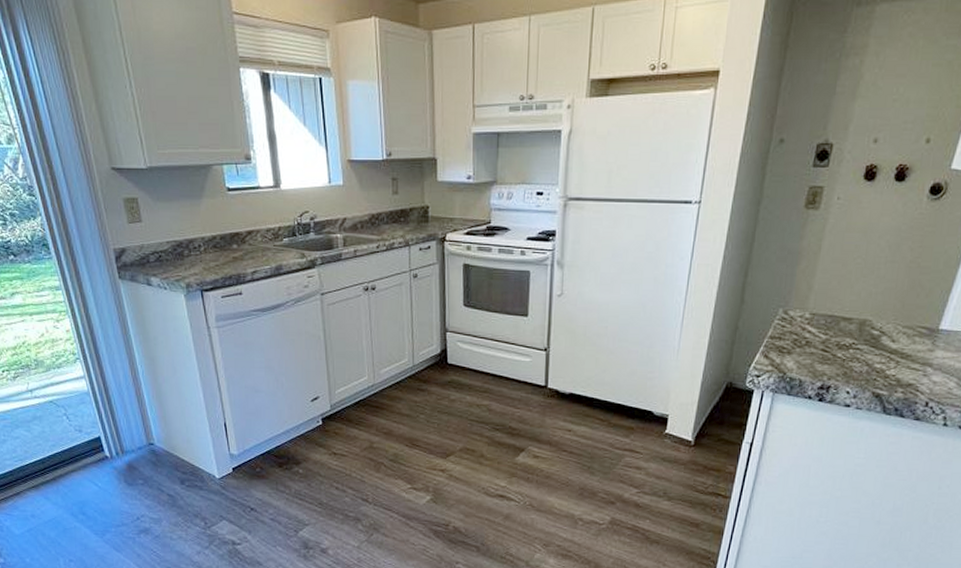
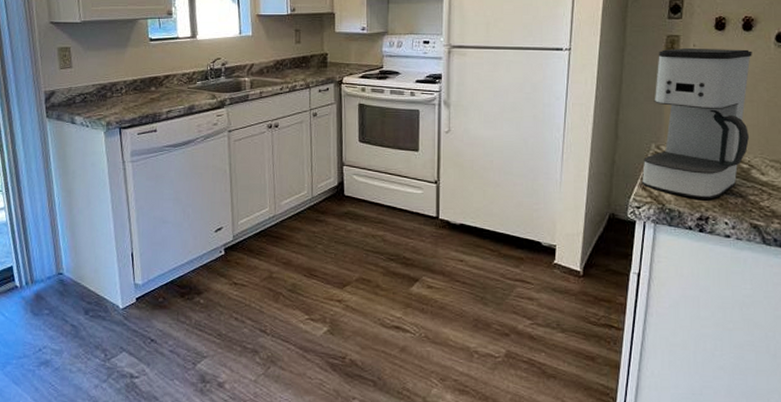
coffee maker: none [764,202,902,368] -> present [641,48,752,199]

